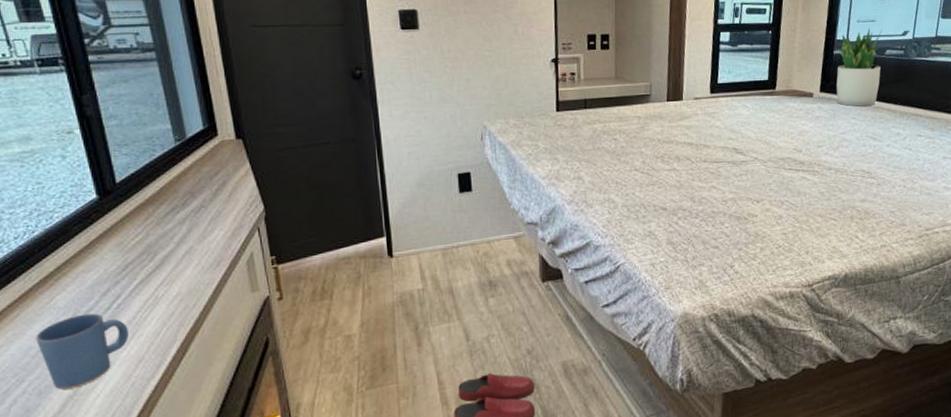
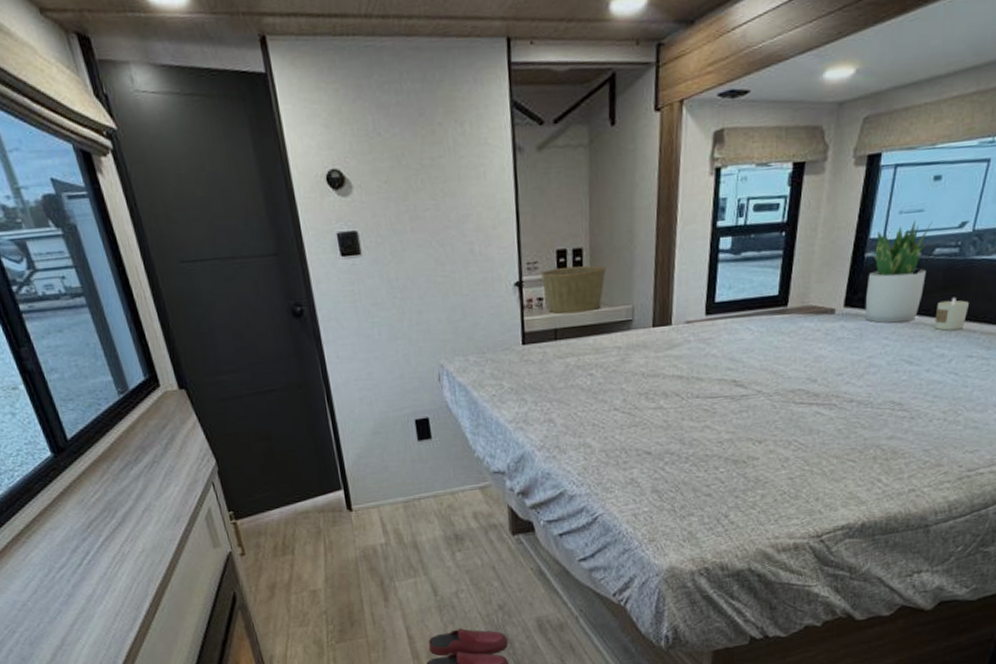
mug: present [35,313,129,390] -> none [18,569,103,640]
basket: none [573,48,629,88] -> present [540,265,606,315]
candle: none [890,89,915,114] -> present [935,298,969,331]

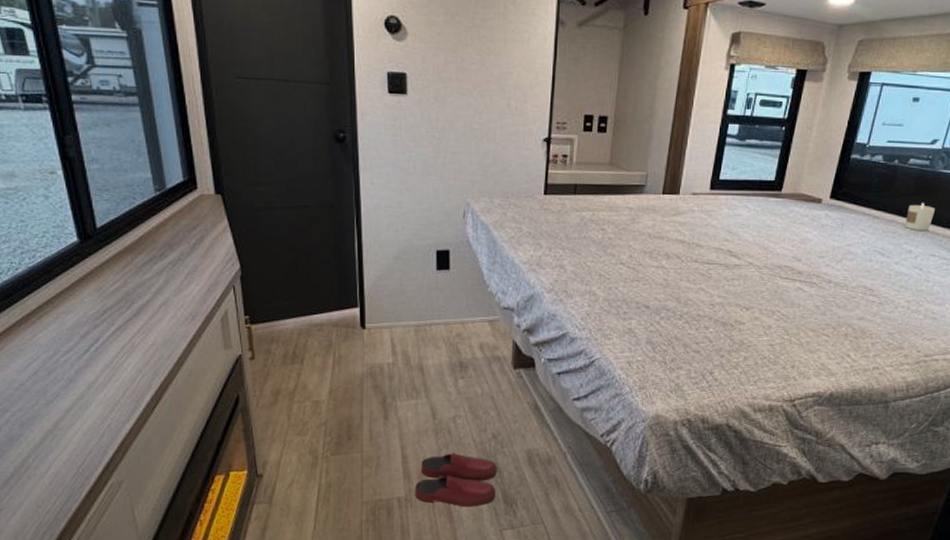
basket: present [540,265,606,315] -> none [567,131,627,173]
planter: present [865,220,933,324] -> none [847,132,909,218]

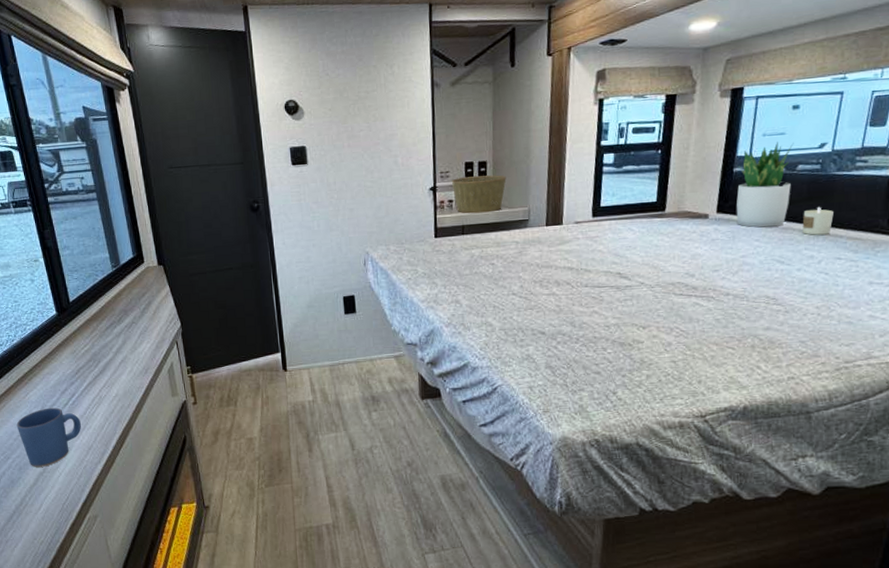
mug: none [18,353,106,423] -> present [16,407,81,467]
slippers: present [415,452,497,507] -> none [341,480,416,532]
basket: none [567,131,627,173] -> present [451,175,506,214]
planter: none [847,132,909,218] -> present [736,142,794,228]

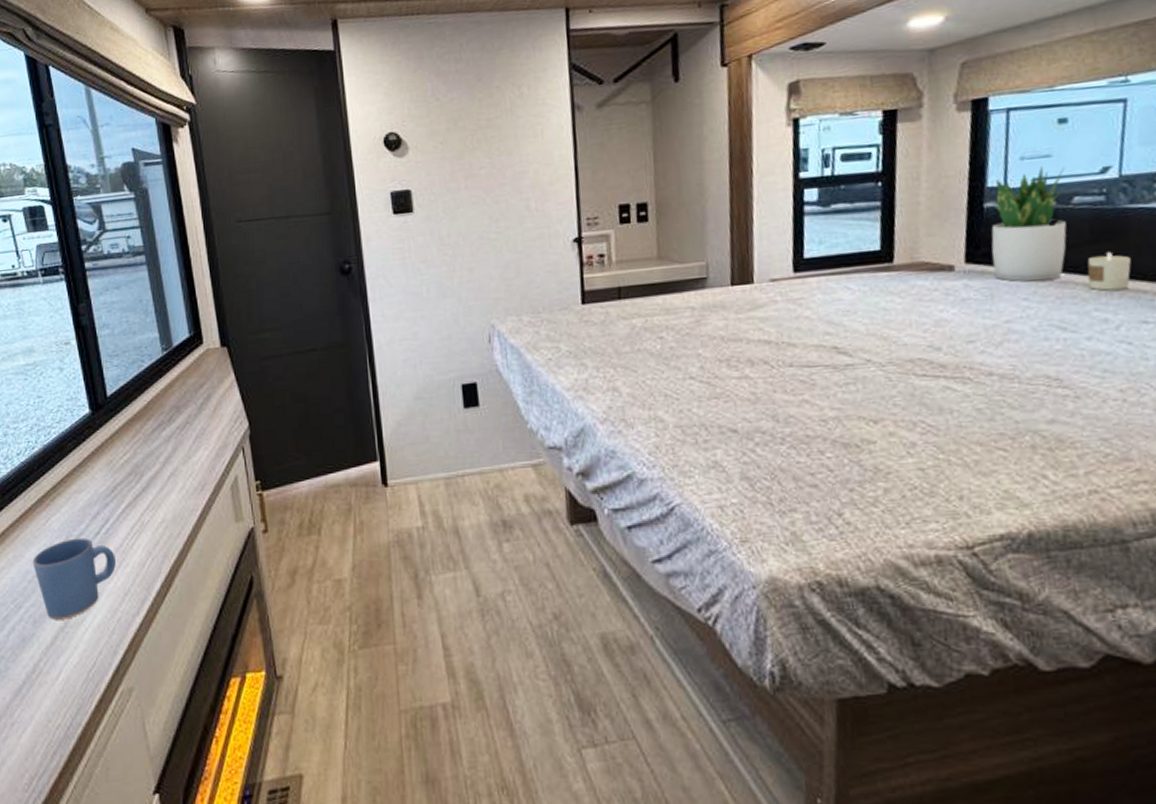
basket: present [451,175,506,214] -> none [601,220,675,272]

